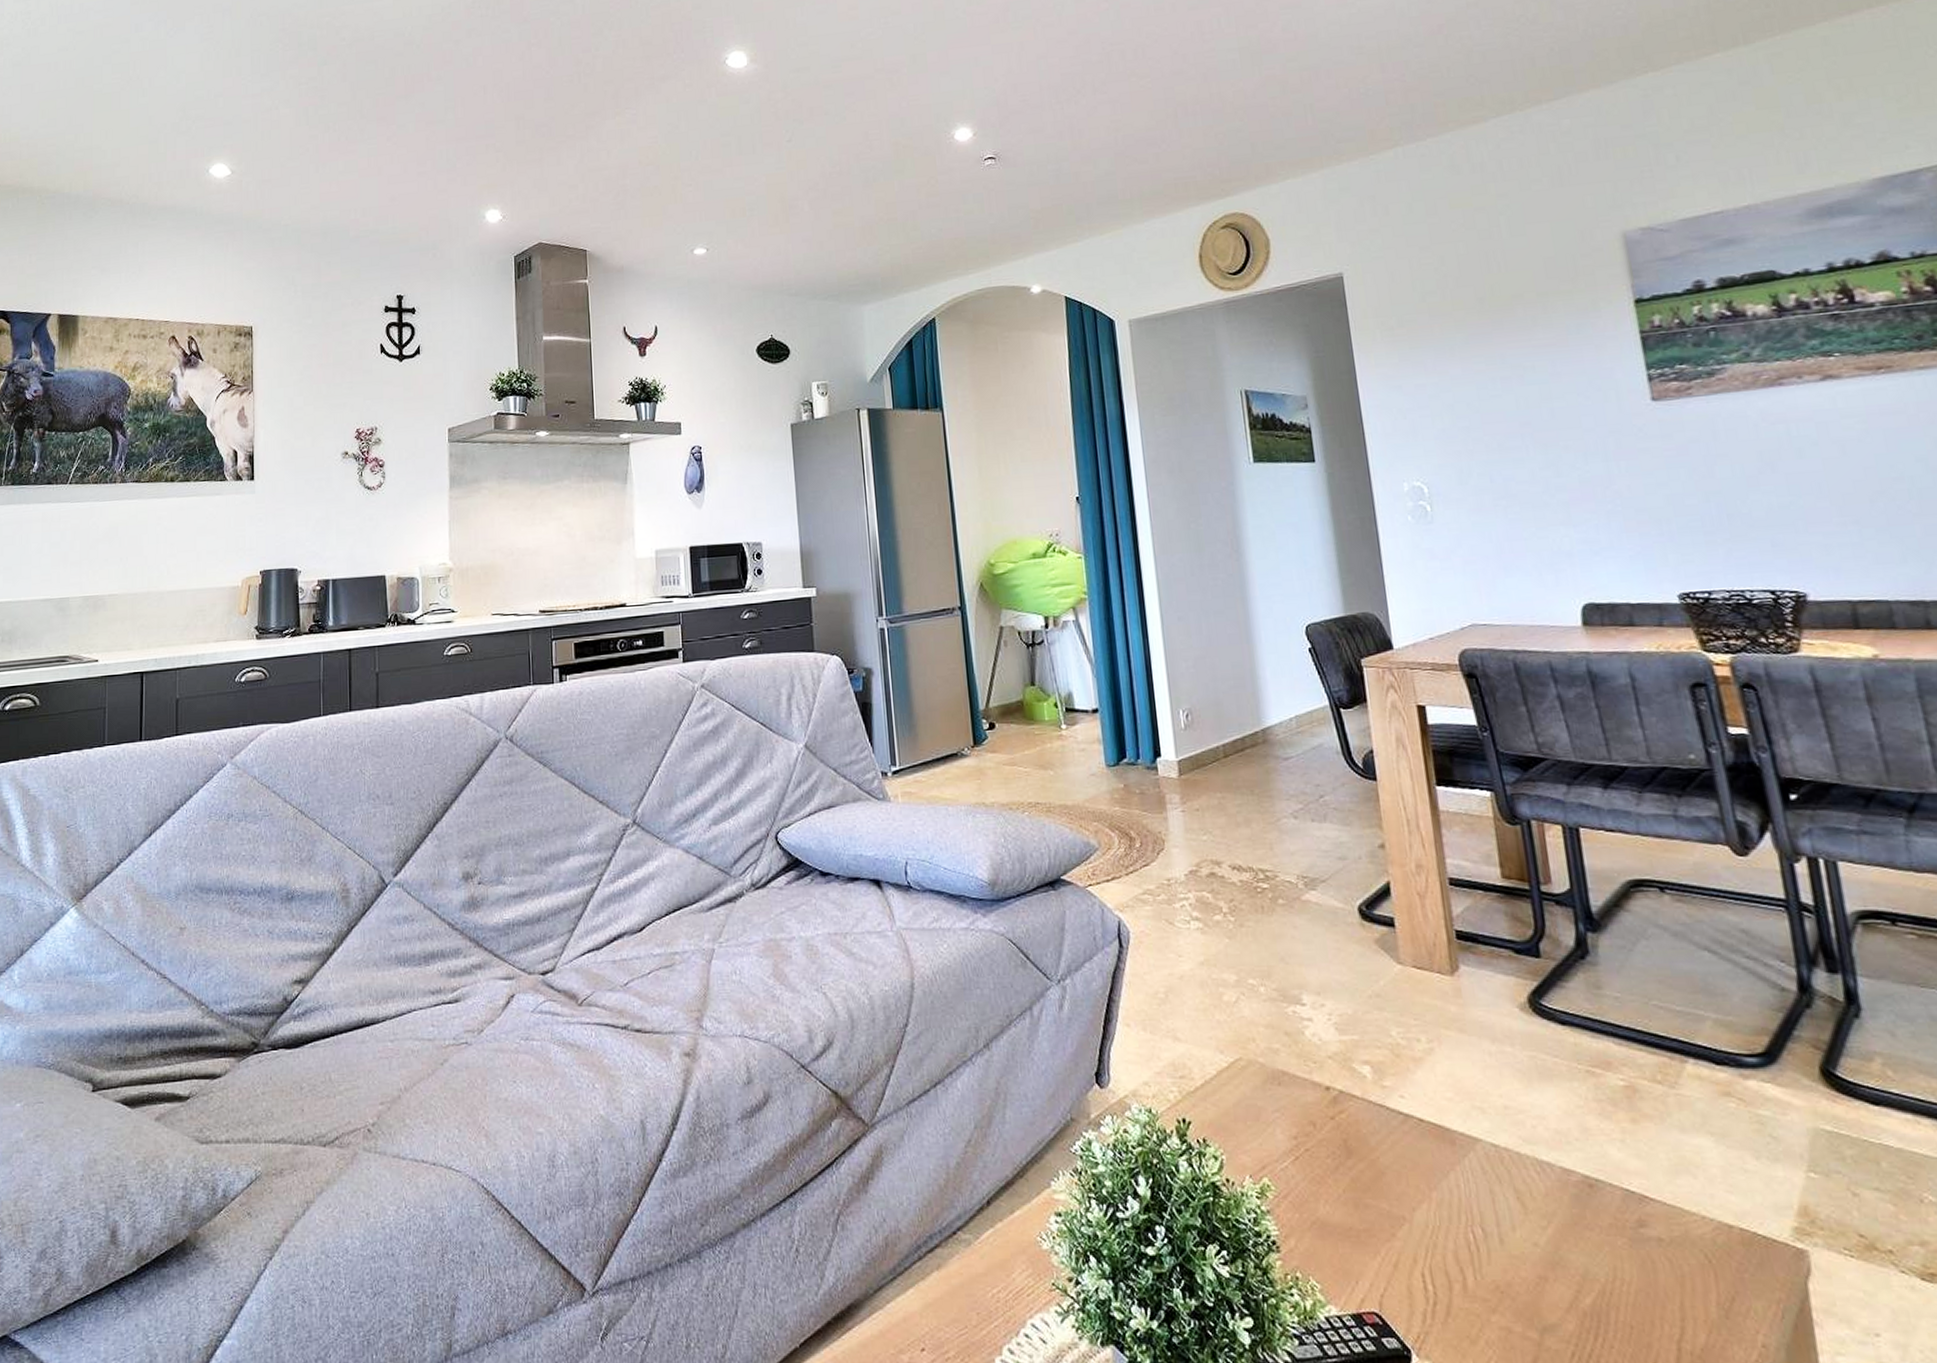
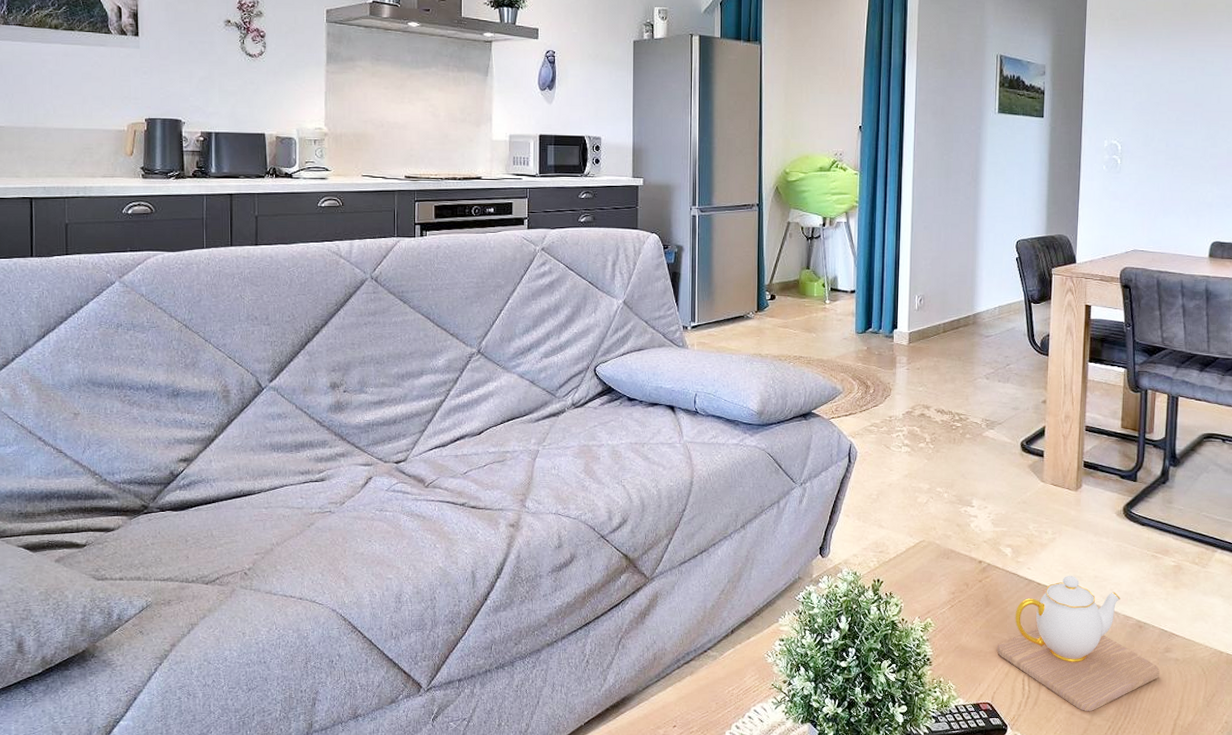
teapot: none [1374,1106,1637,1328] -> present [997,576,1160,712]

